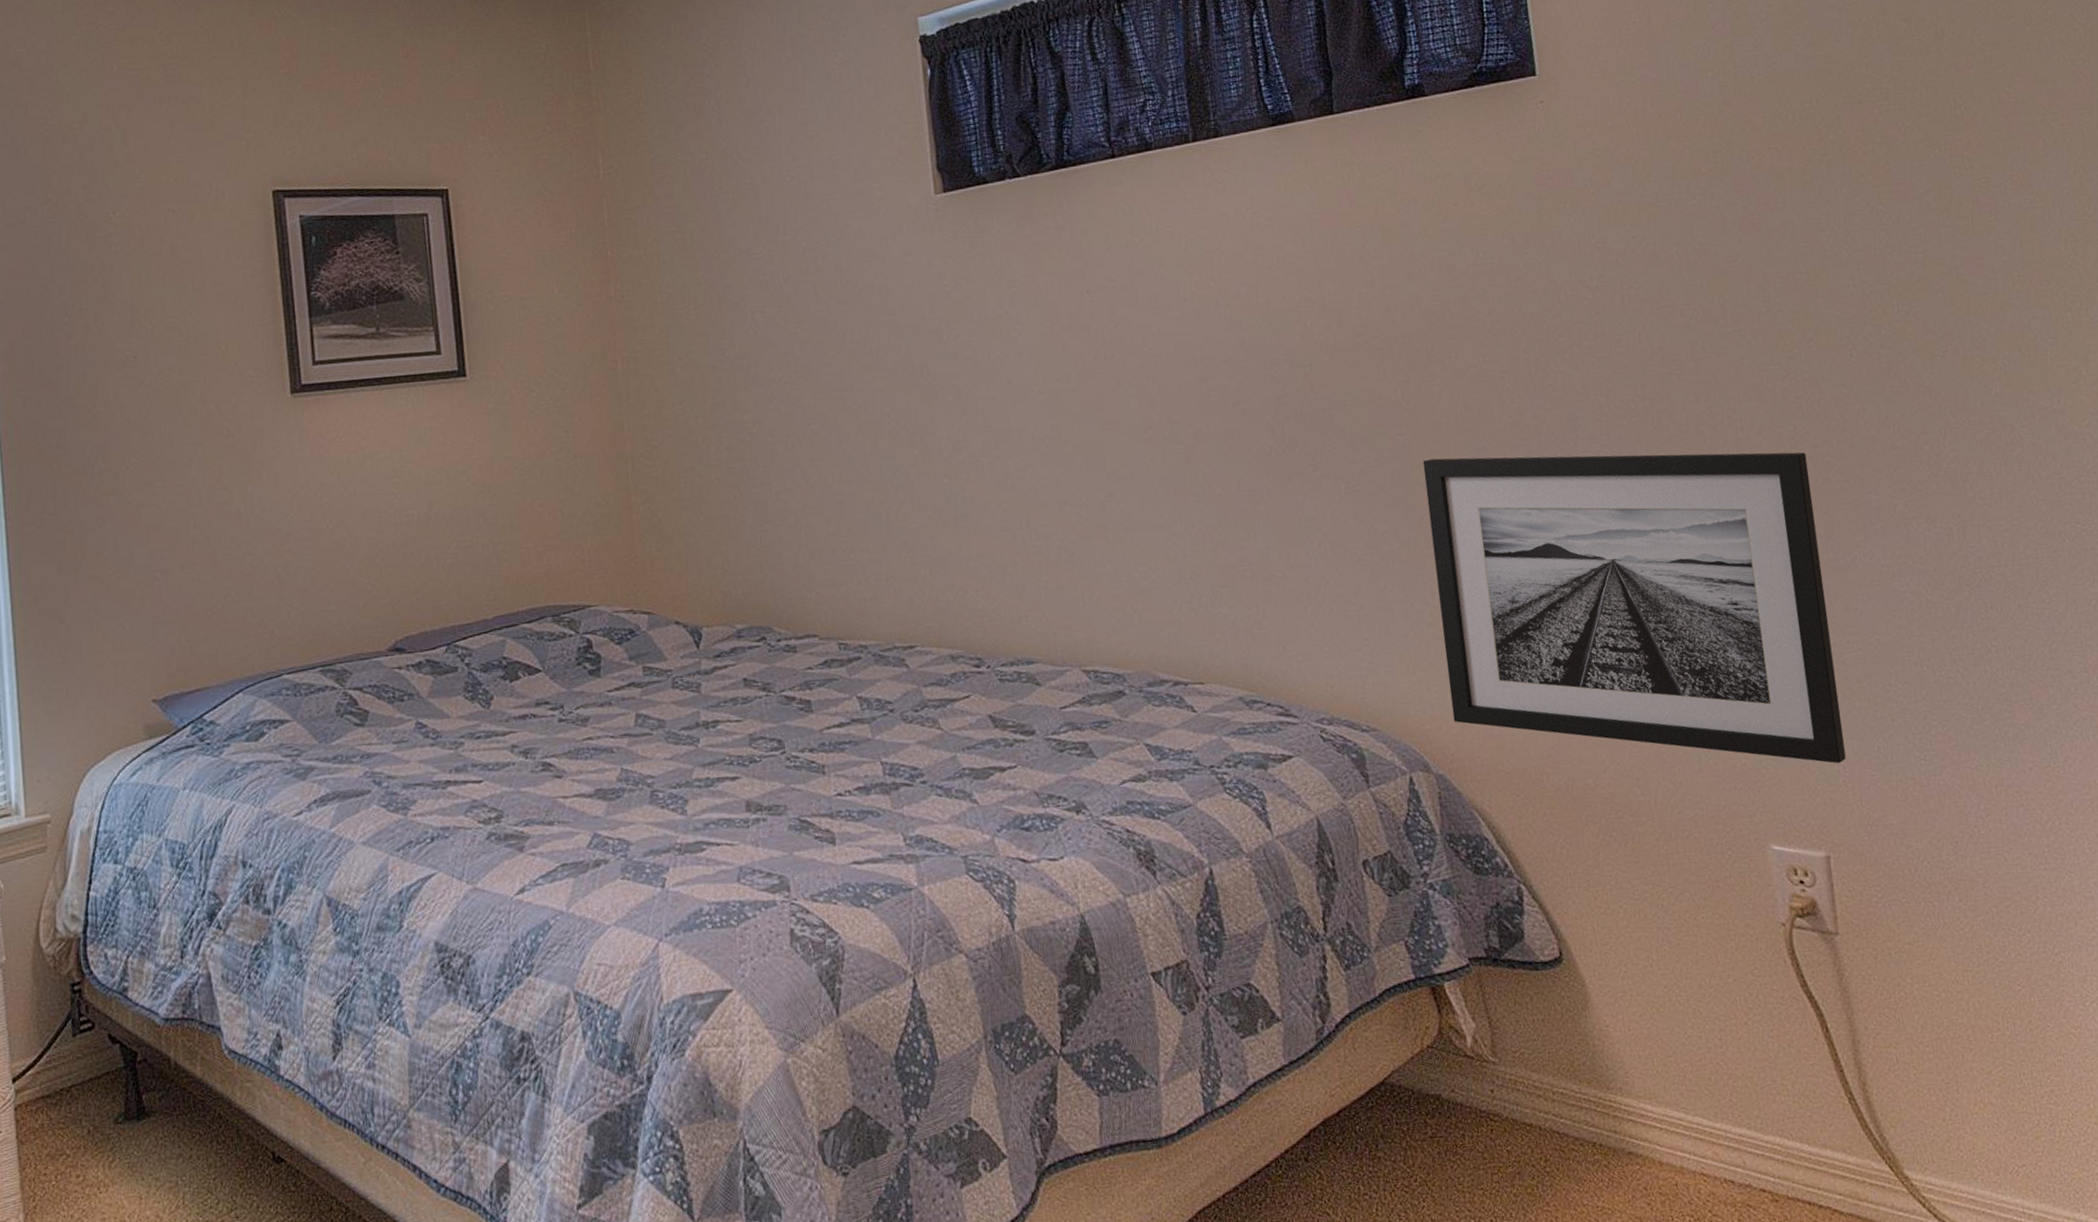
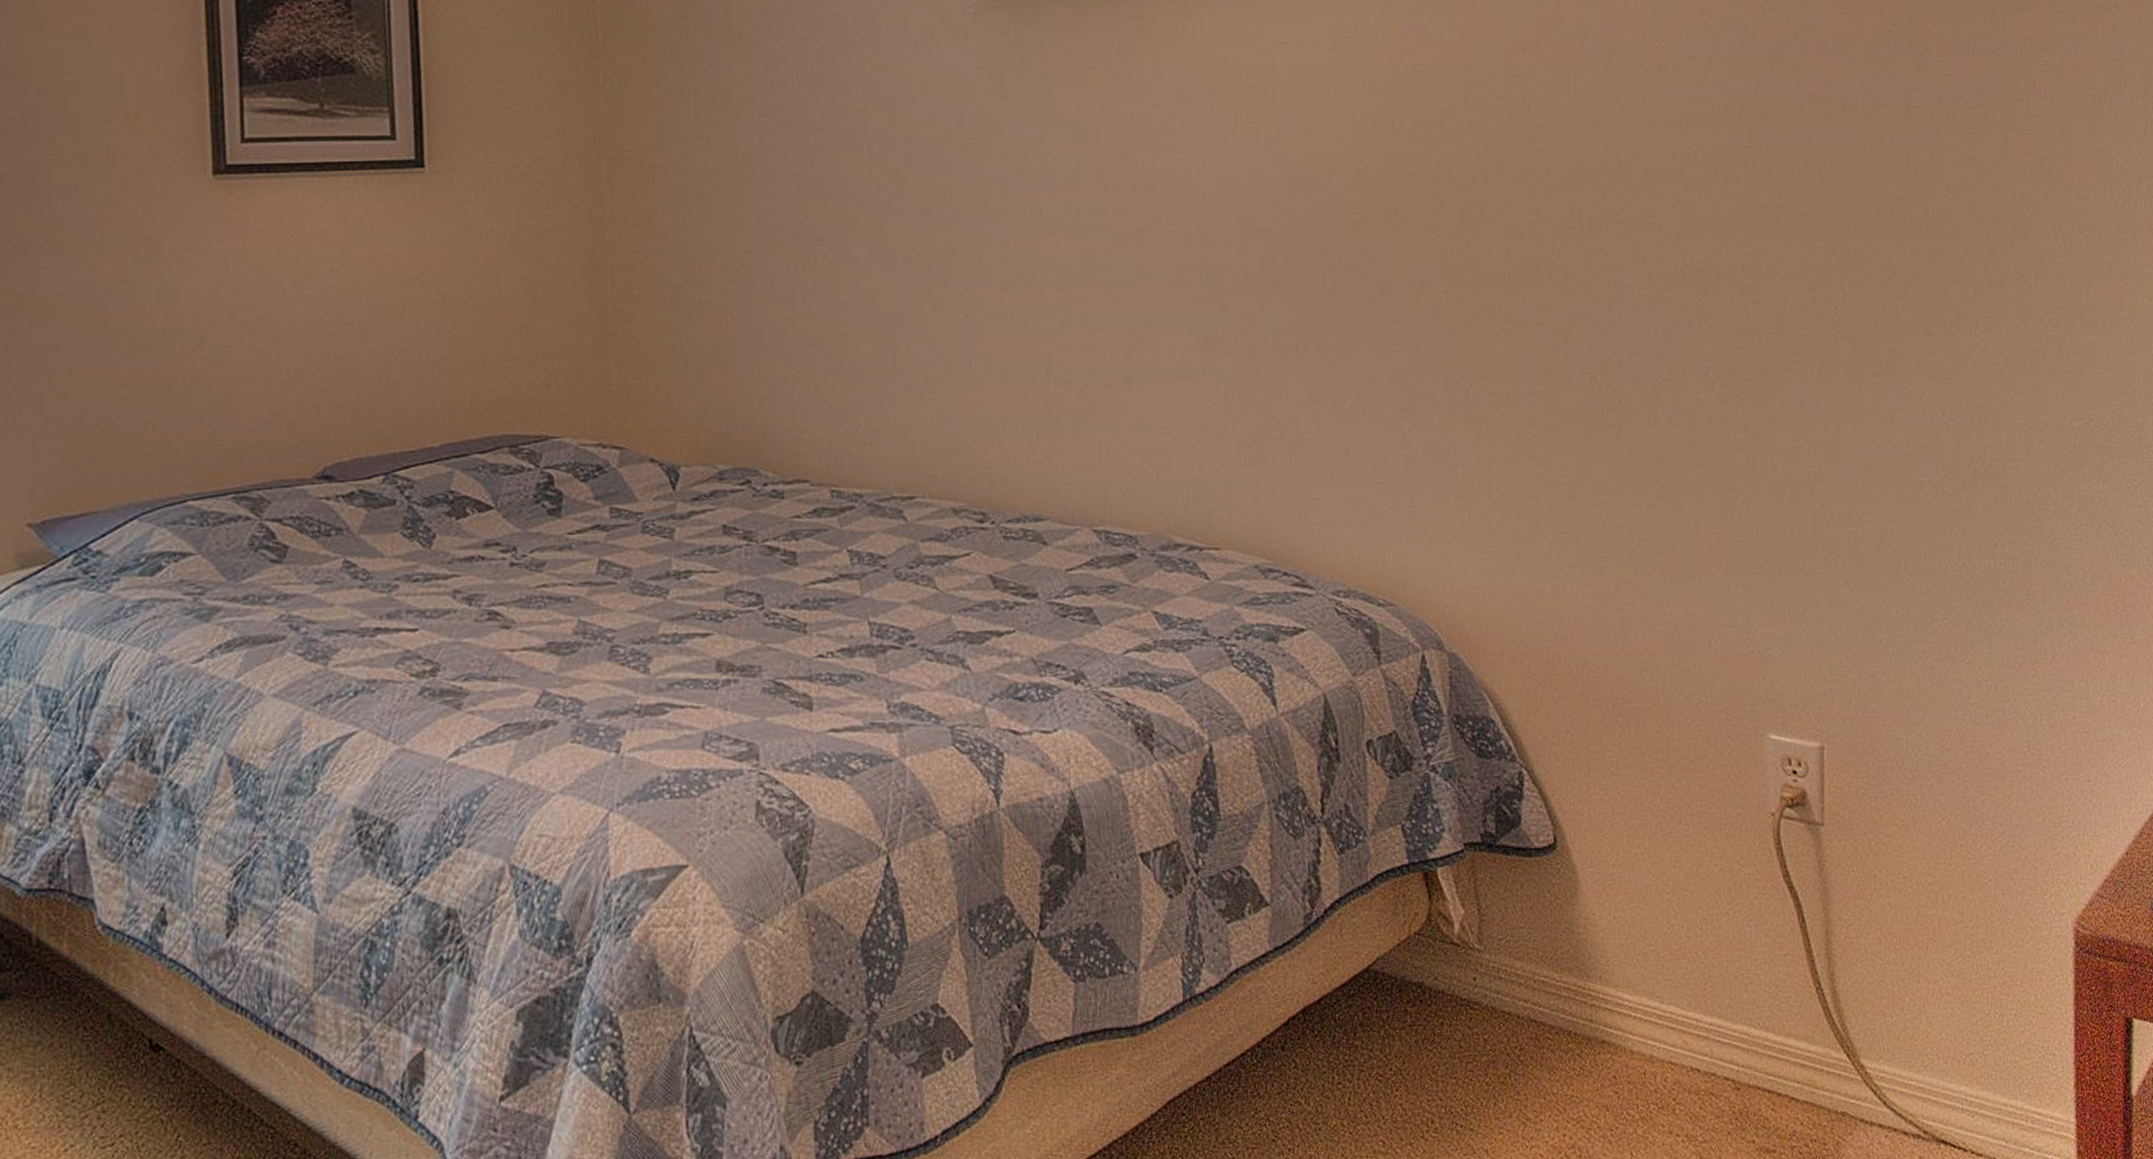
wall art: present [1422,452,1846,764] -> none [1465,320,1850,654]

